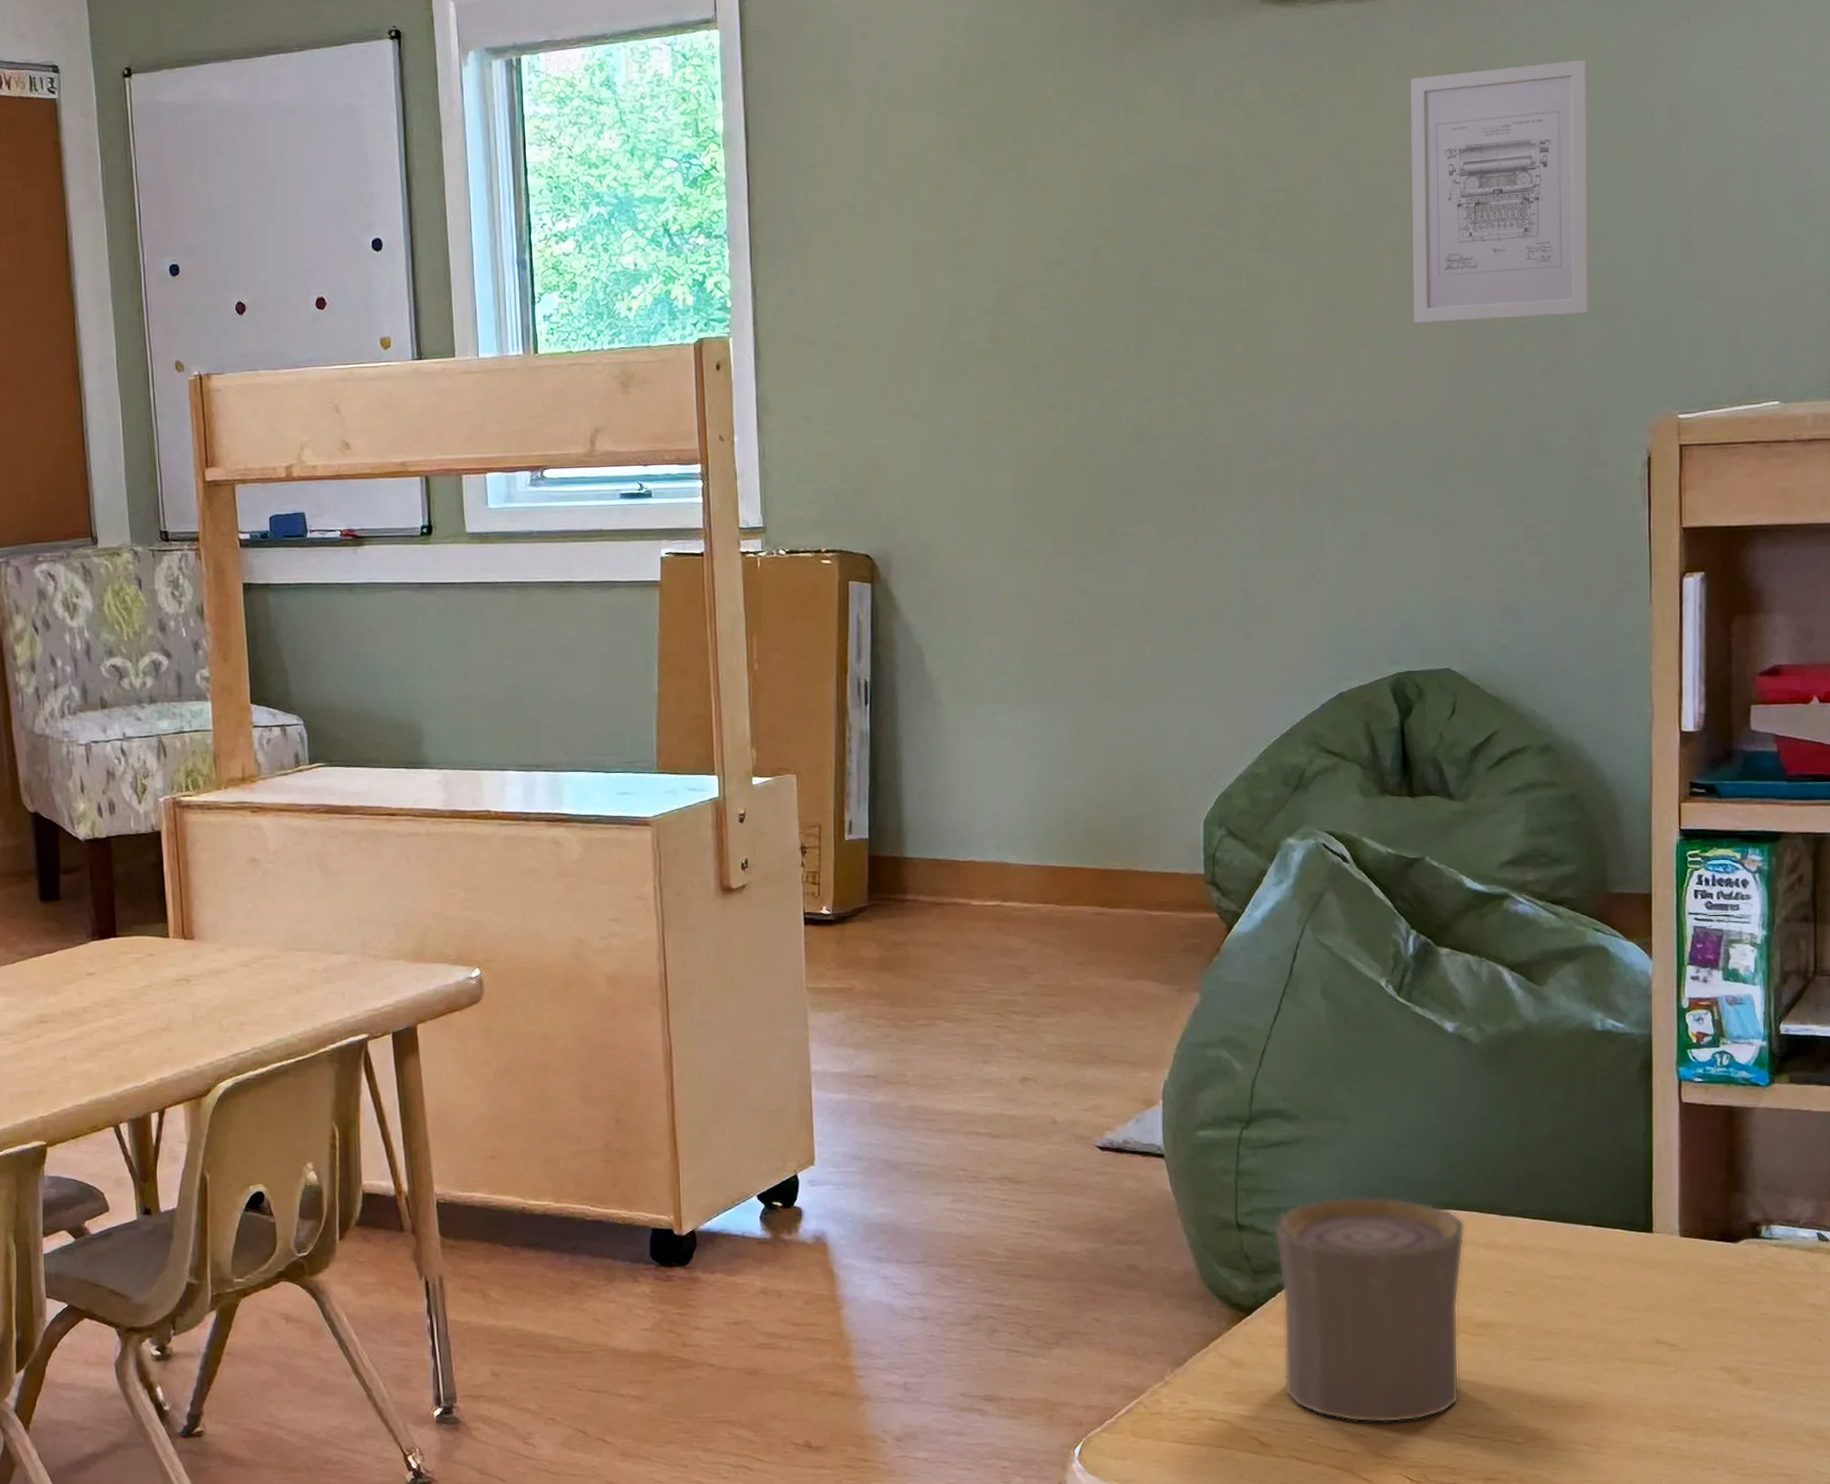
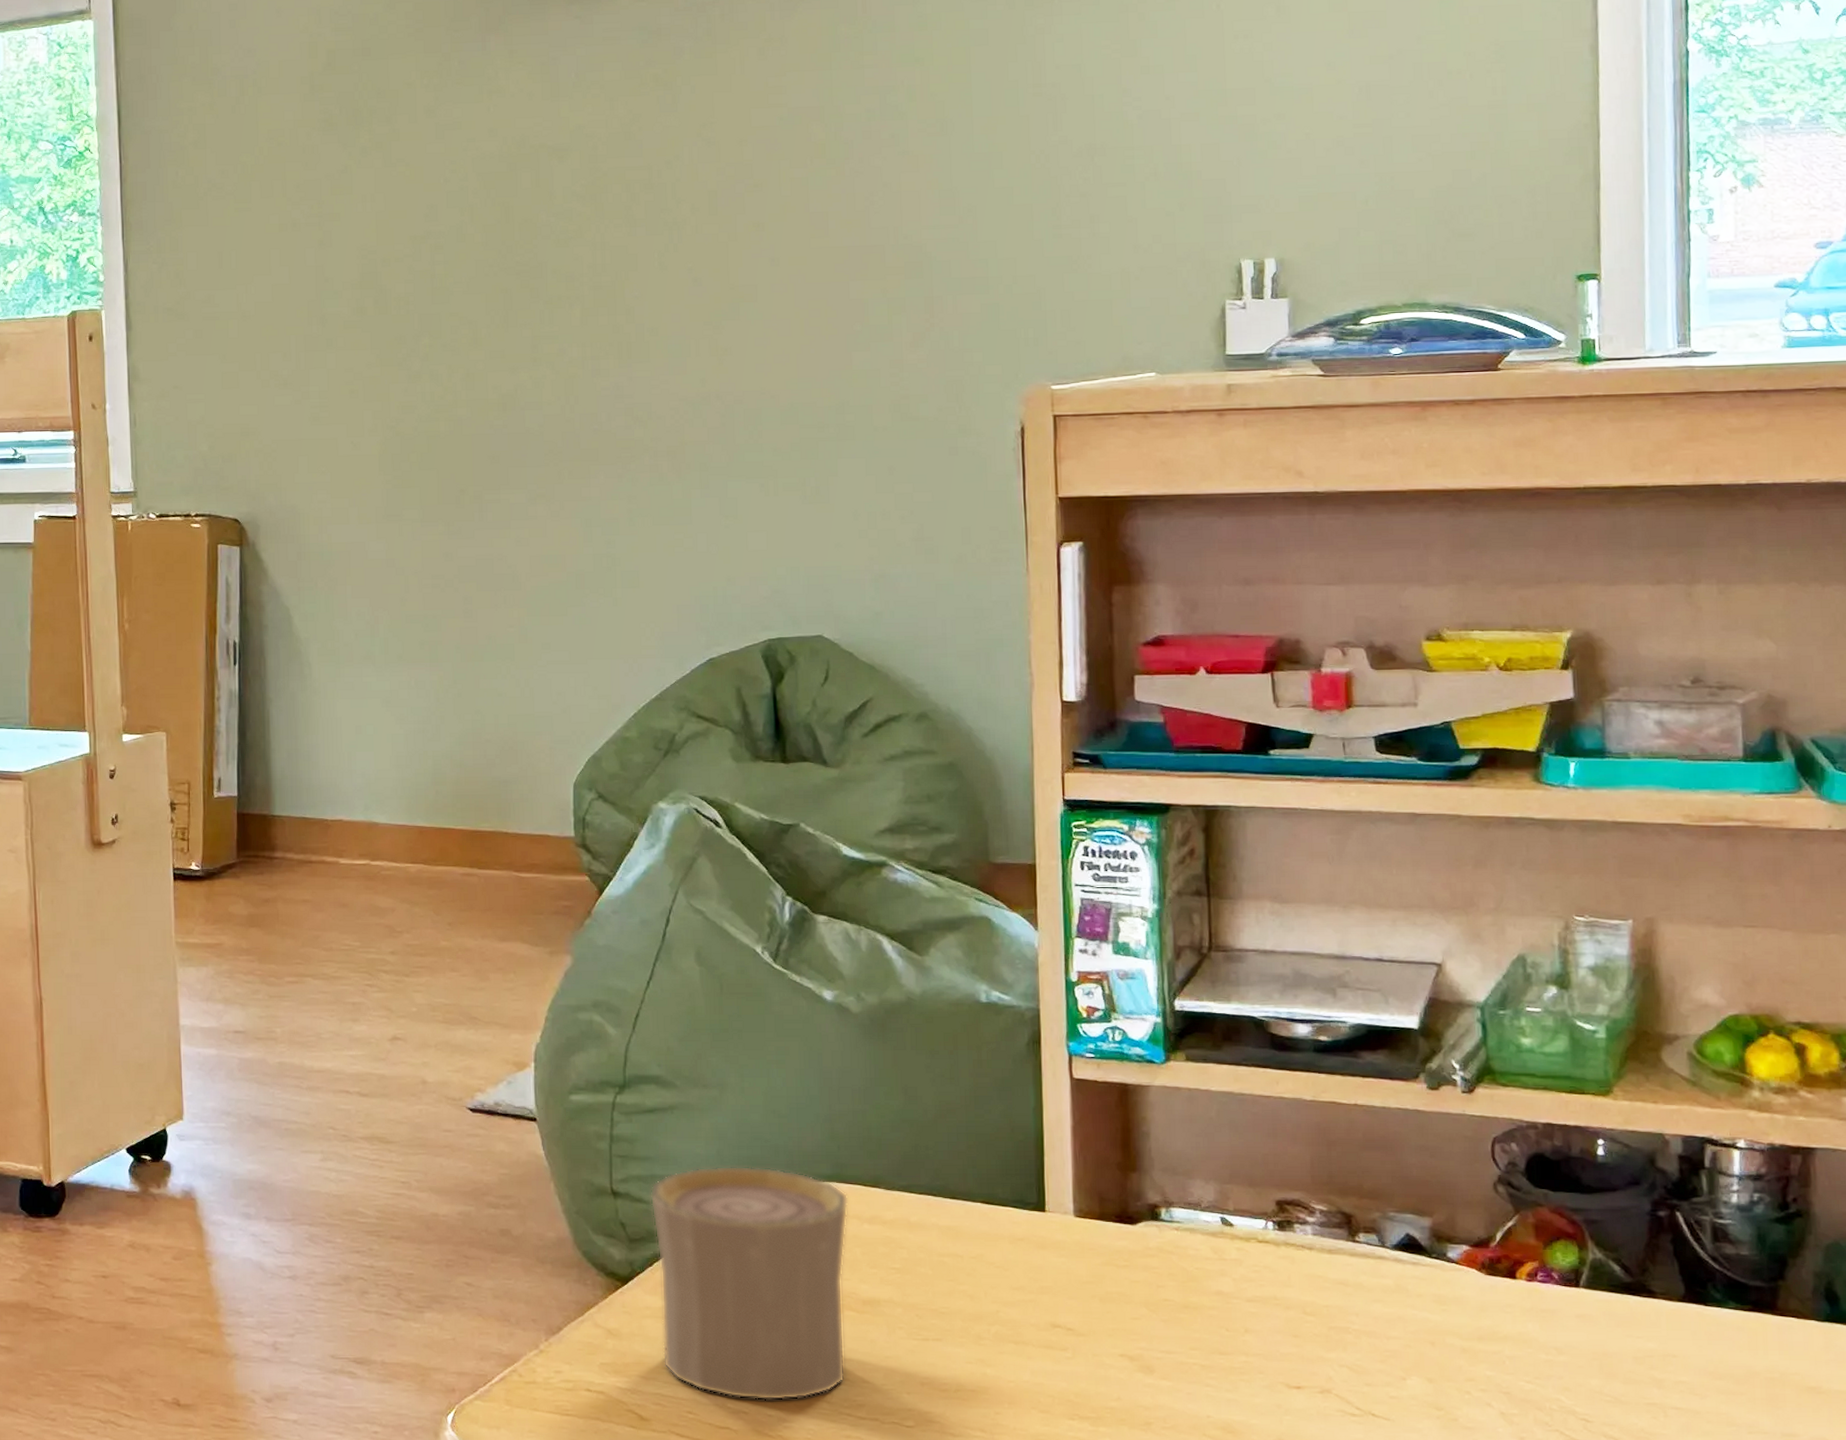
wall art: present [1411,59,1589,323] -> none [772,40,957,296]

